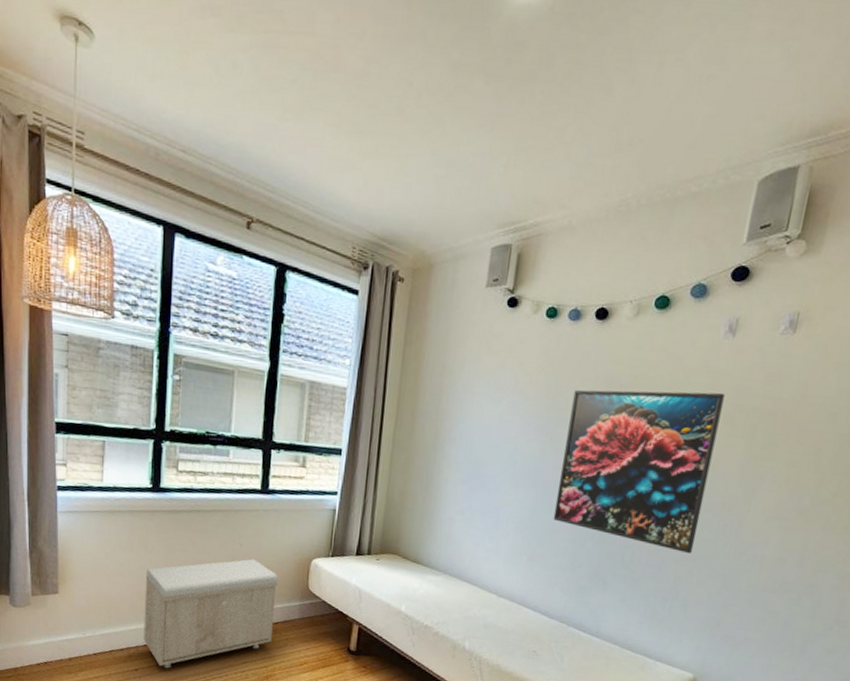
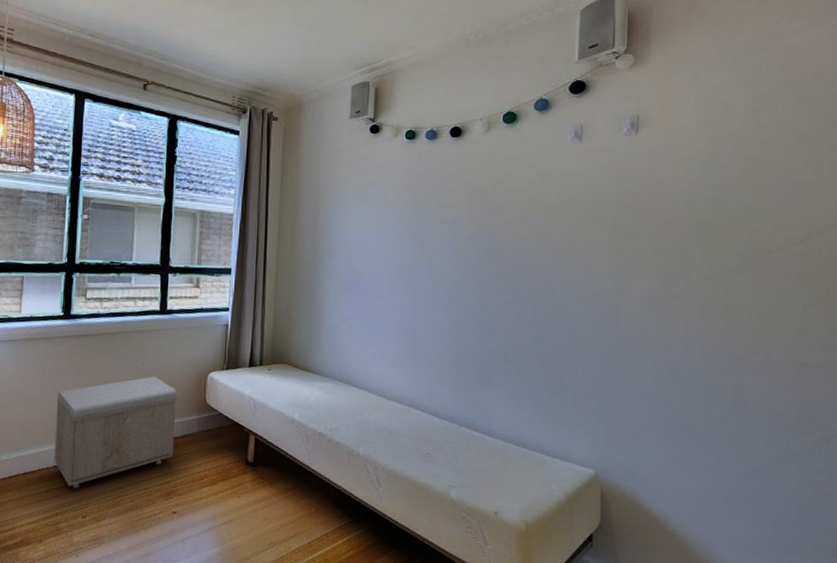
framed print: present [553,390,725,554] -> none [432,191,581,346]

